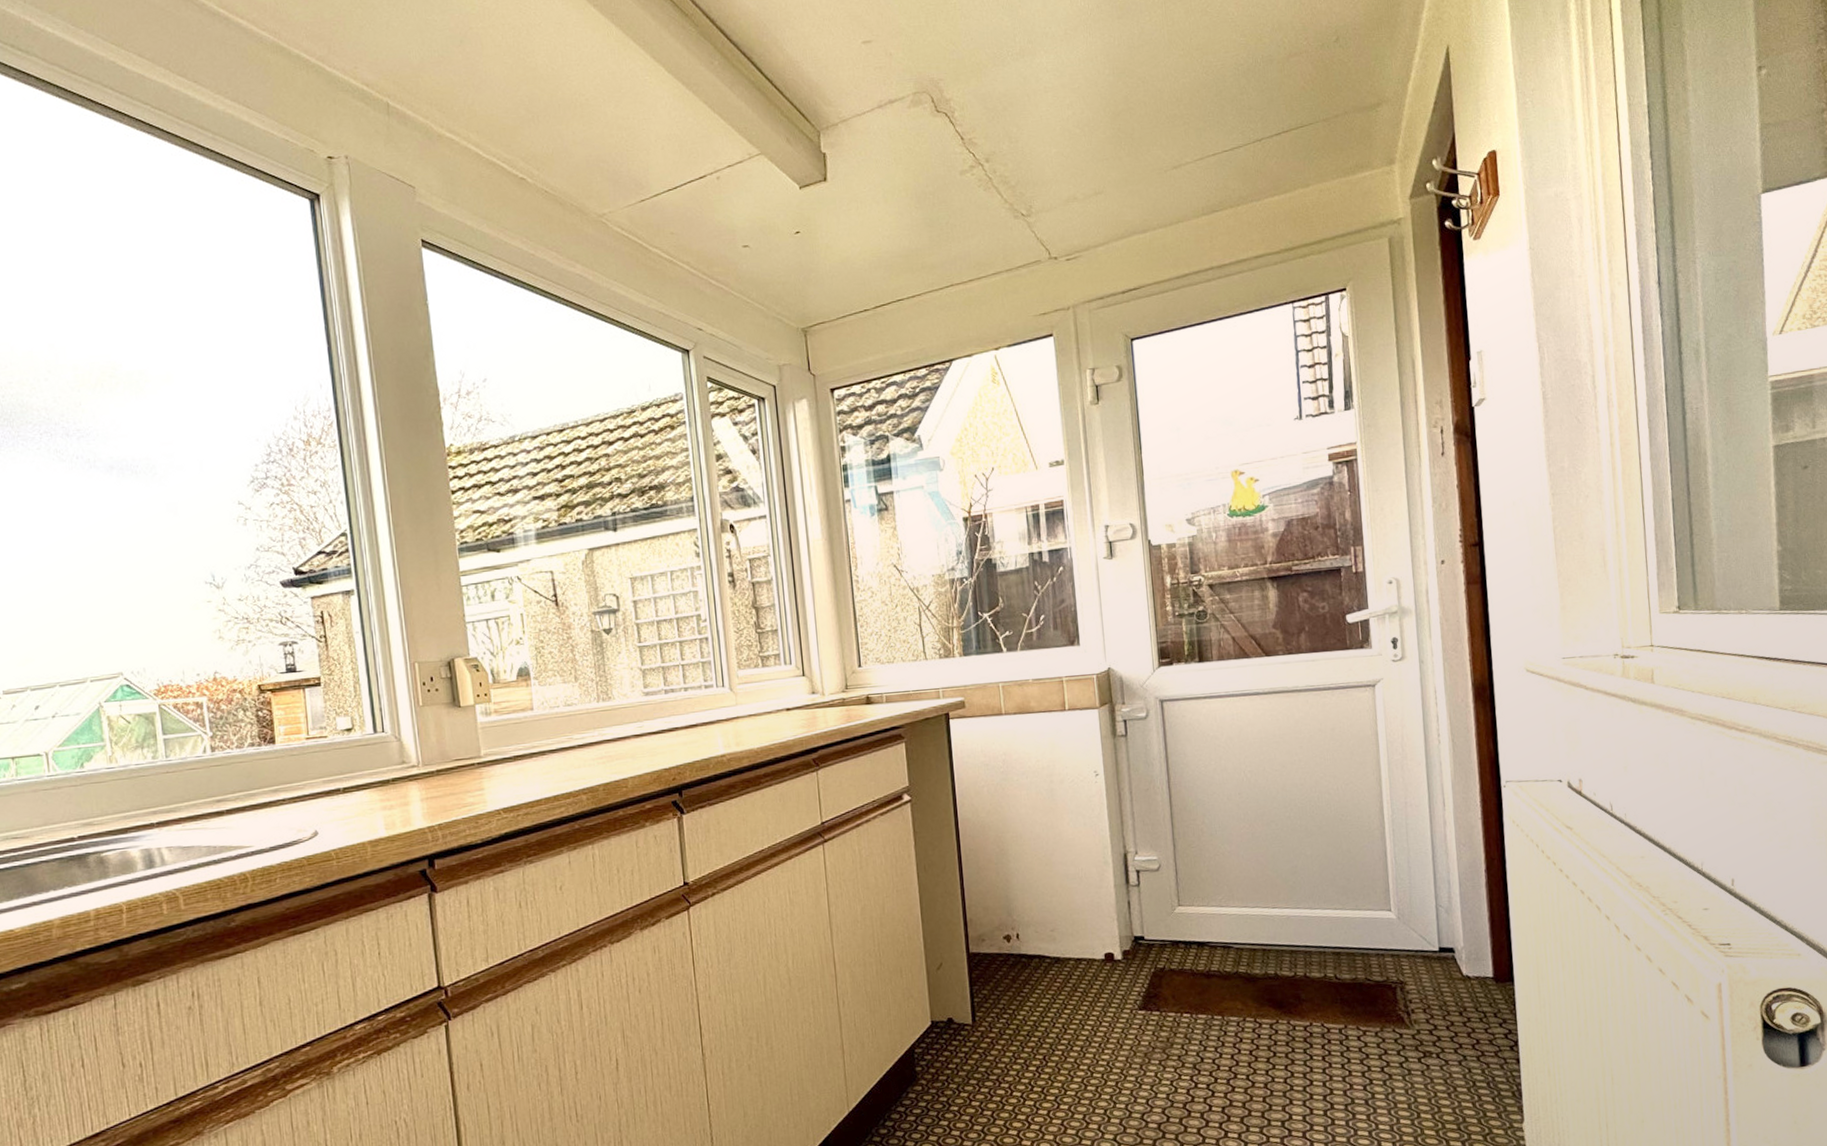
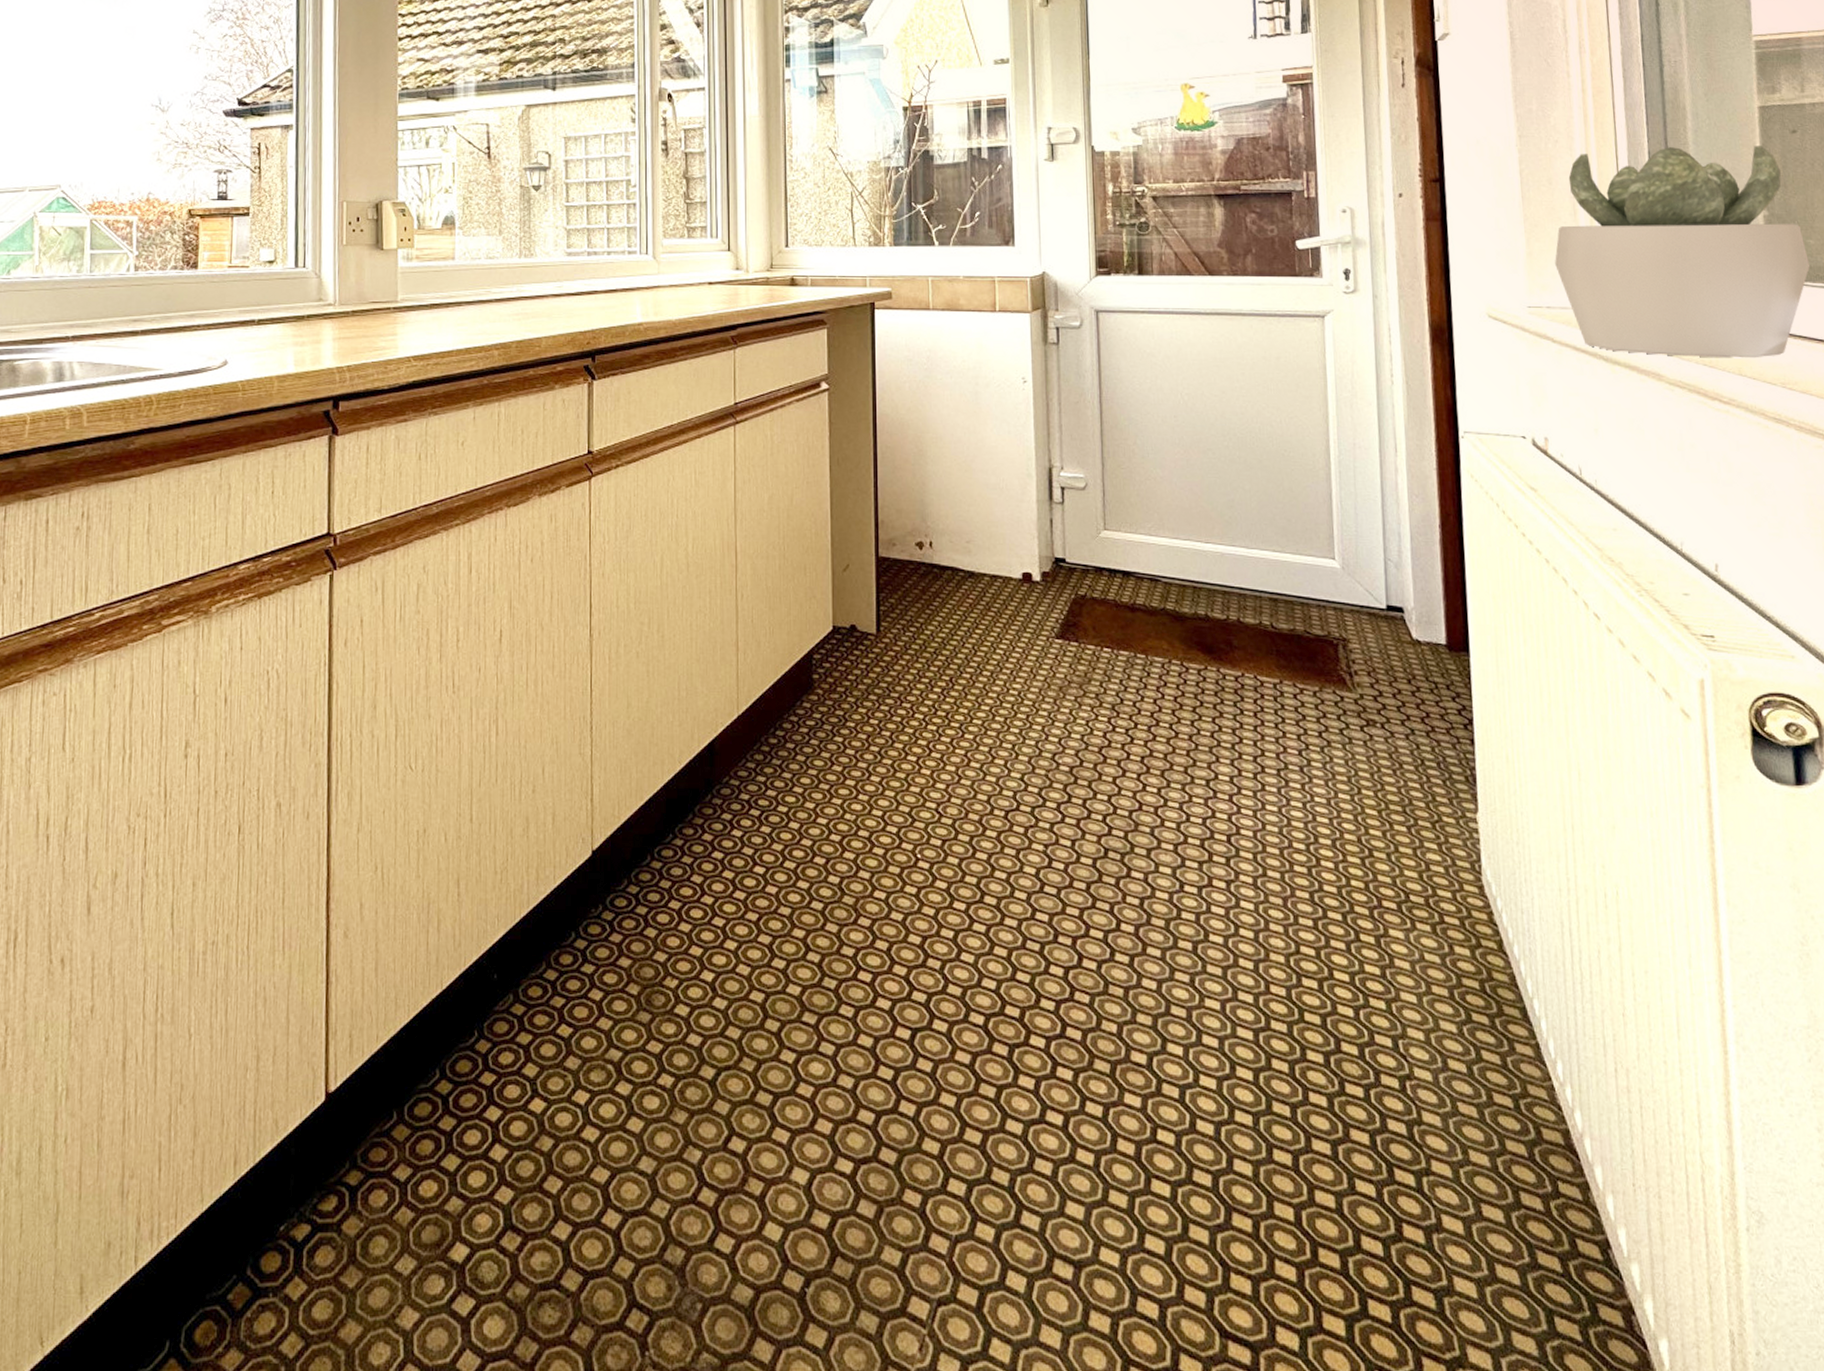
succulent plant: none [1586,484,1819,693] -> present [1555,146,1811,358]

